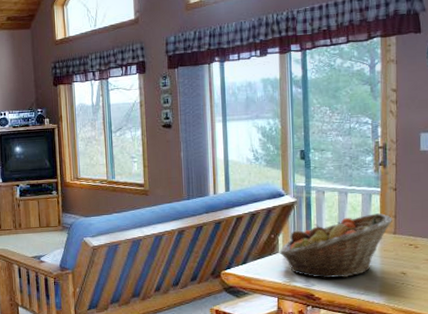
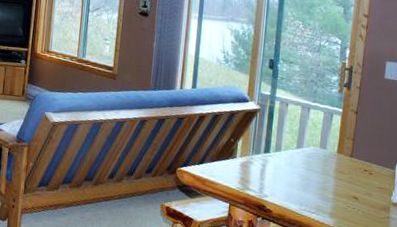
fruit basket: present [279,213,392,279] -> none [236,132,351,193]

